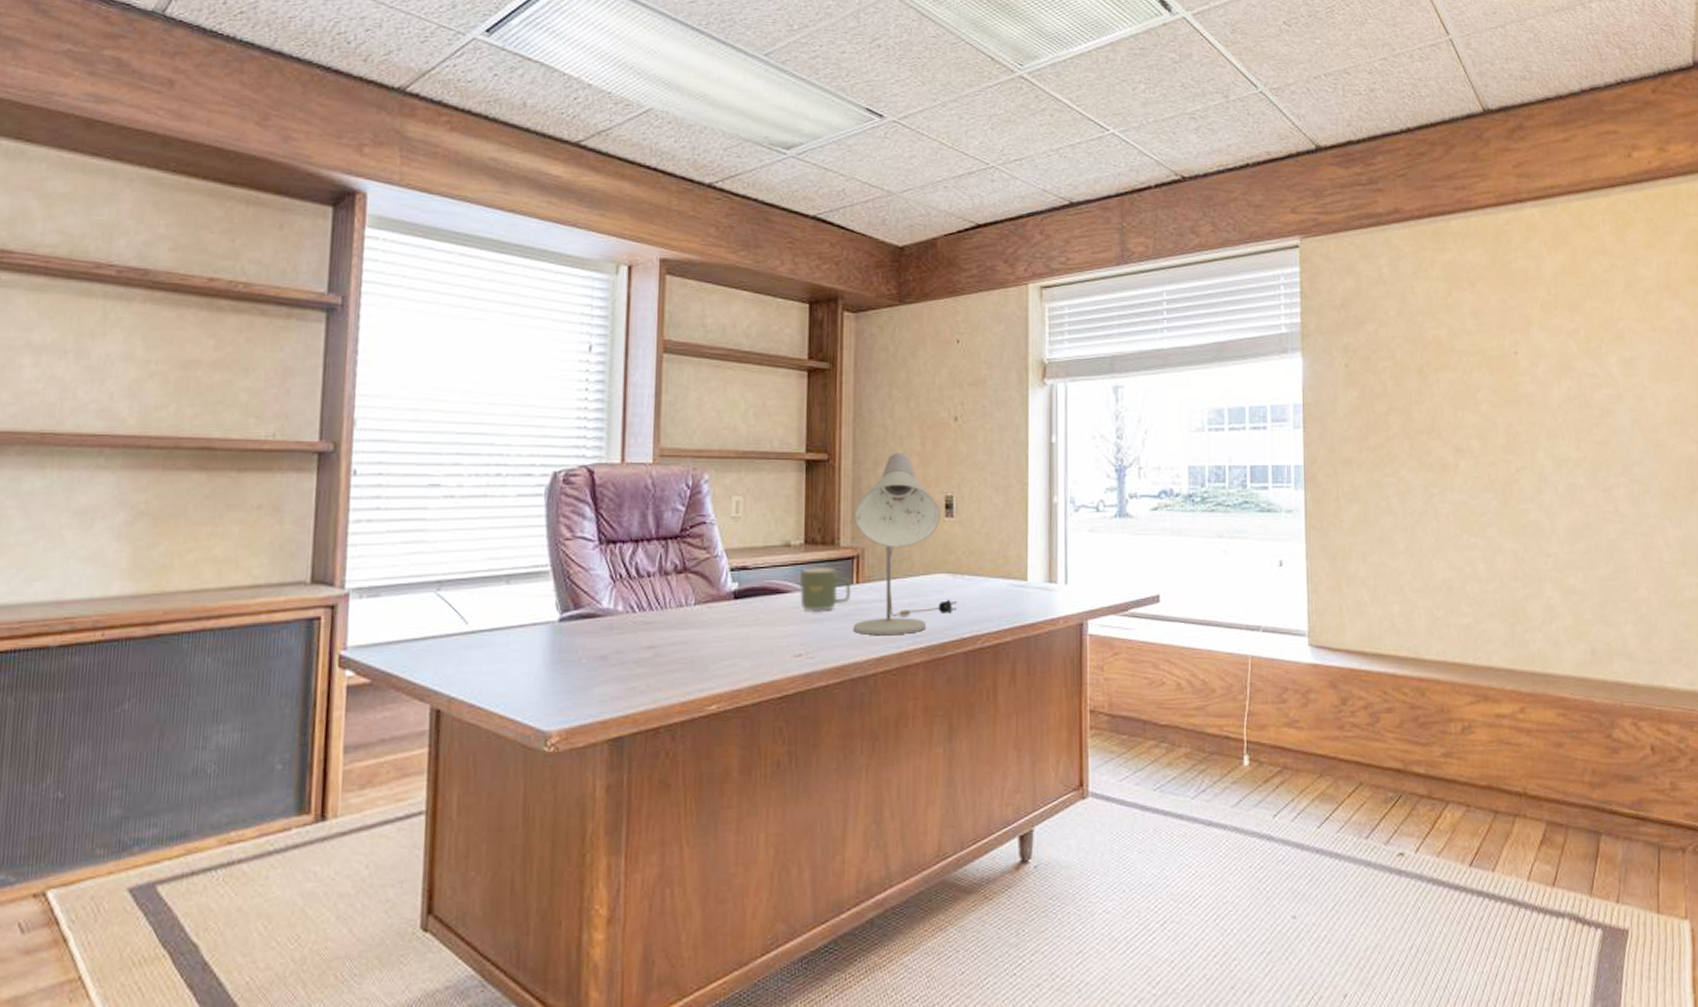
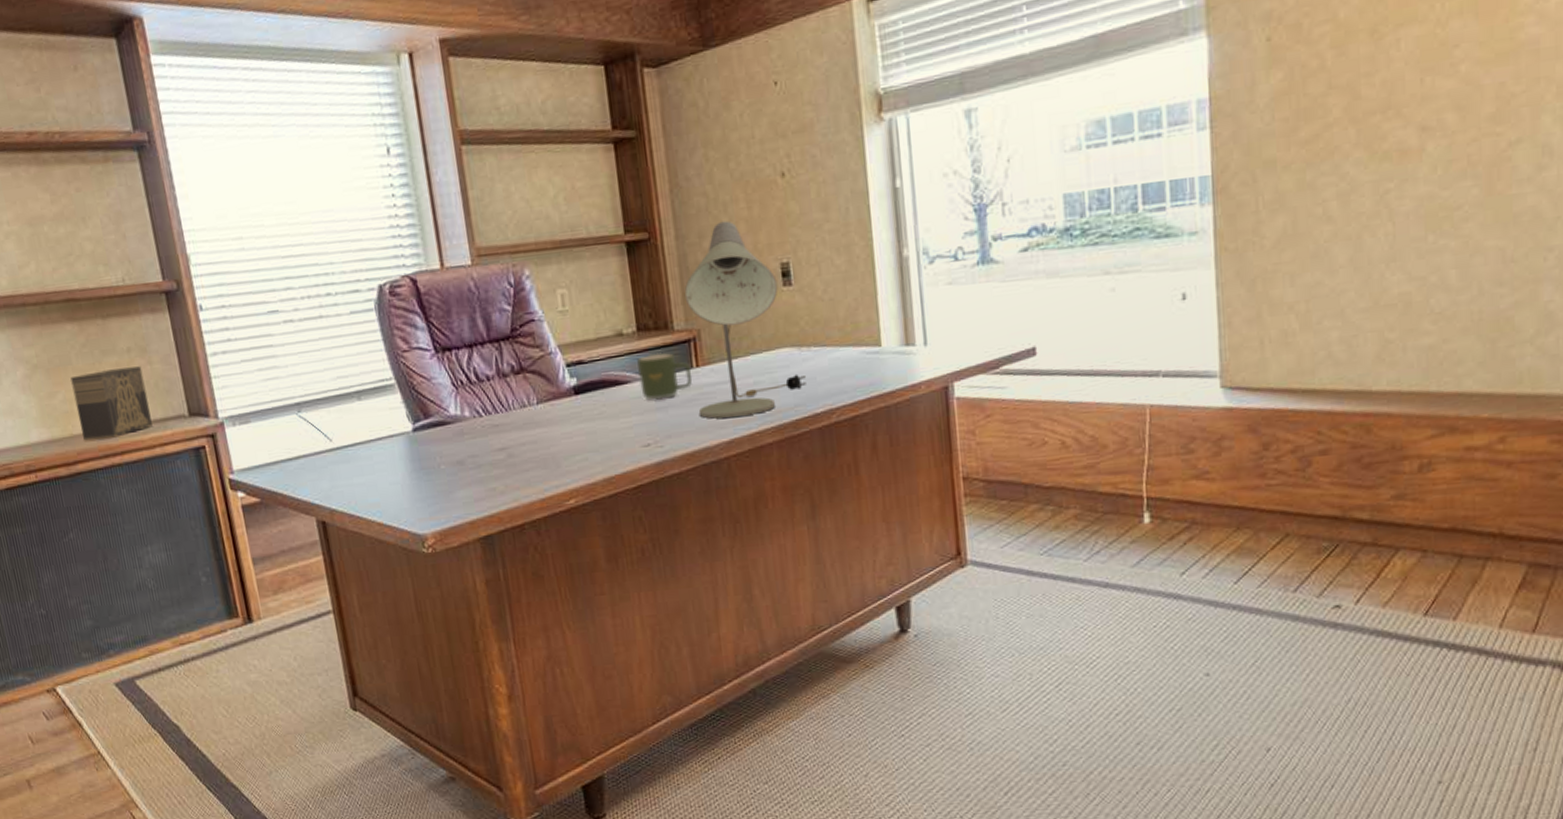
decorative box: none [175,525,269,600] -> present [70,366,152,441]

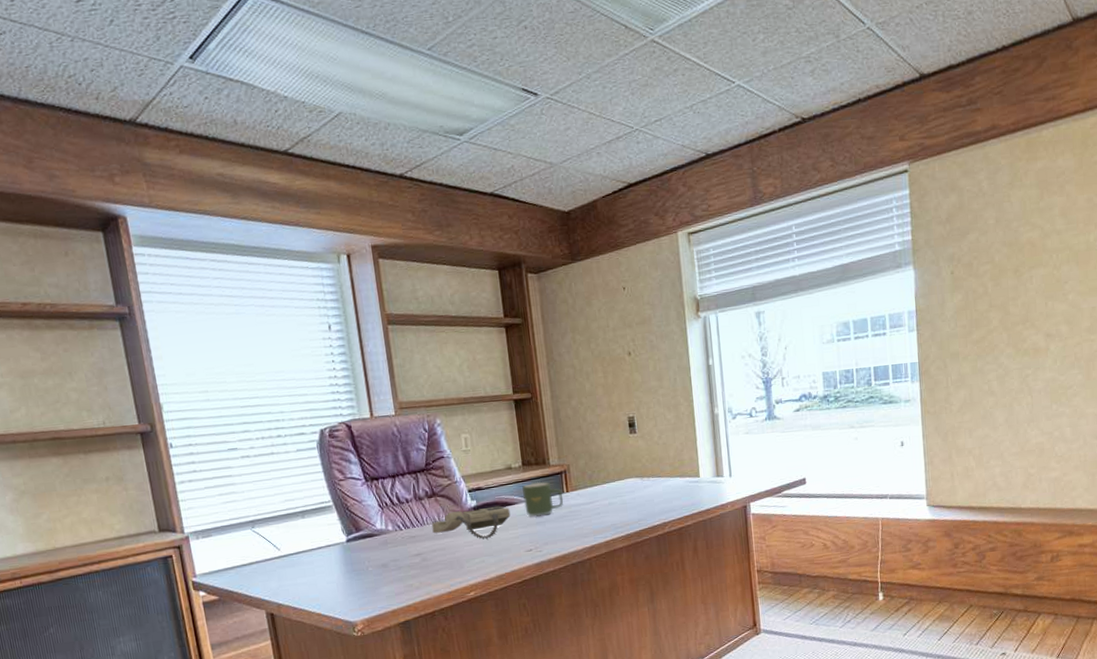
decorative box: present [70,366,152,441] -> none [54,492,127,553]
telephone: none [519,385,622,431] -> present [431,506,511,540]
desk lamp: present [684,220,806,419] -> none [557,386,647,530]

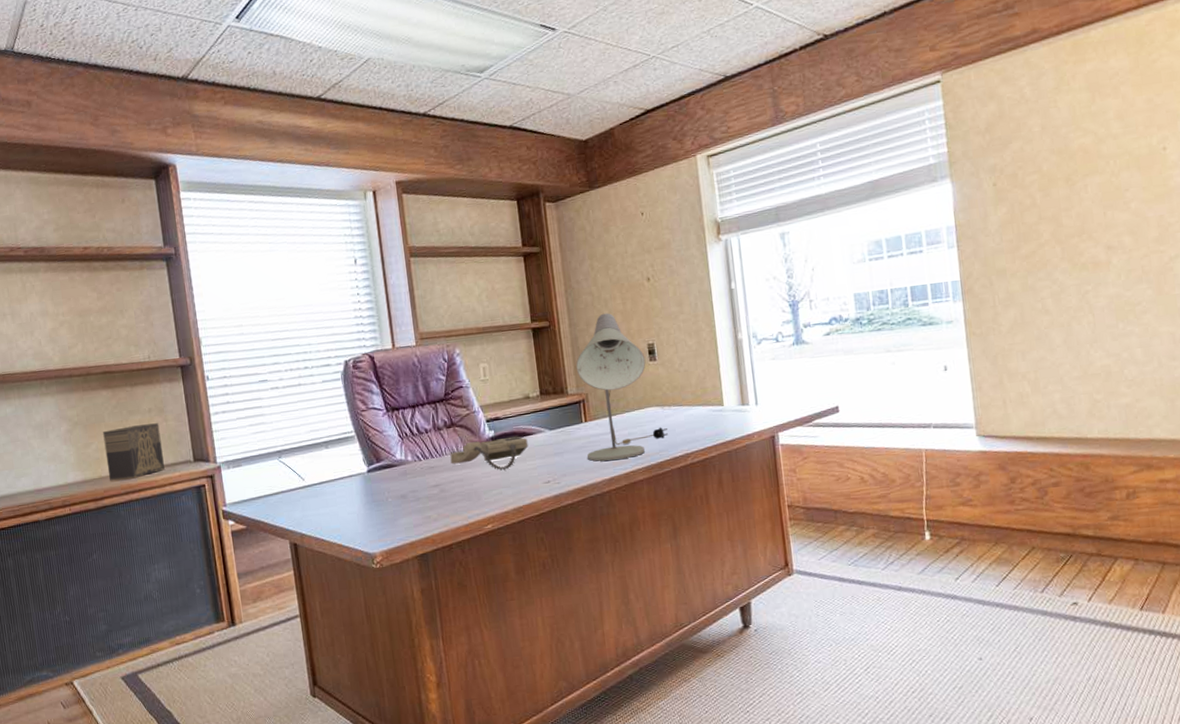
decorative box: none [54,492,127,553] -> present [103,423,165,481]
mug: present [522,482,564,518] -> none [540,411,582,448]
desk lamp: none [557,386,647,530] -> present [576,313,668,461]

